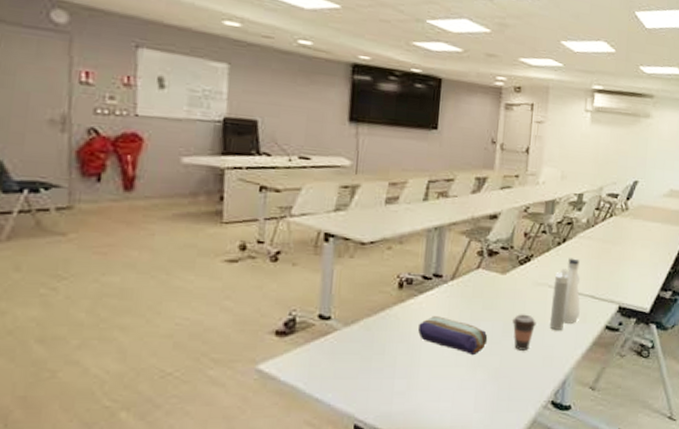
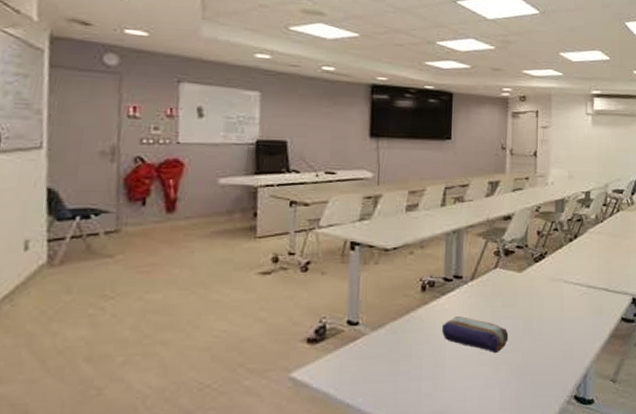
coffee cup: present [512,314,536,350] -> none [531,310,554,346]
water bottle: present [549,258,580,330] -> none [567,253,595,324]

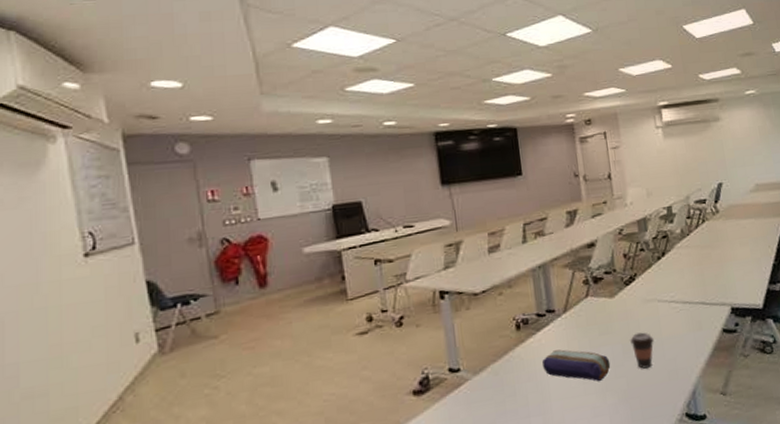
coffee cup: none [531,310,554,346] -> present [630,332,654,369]

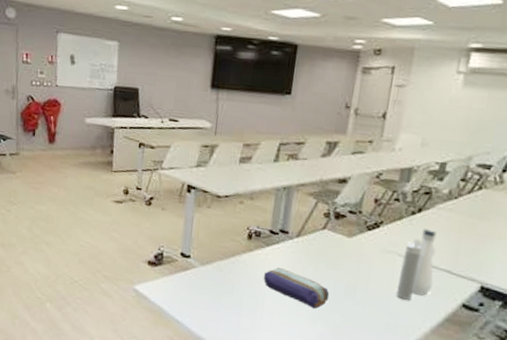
coffee cup: present [630,332,654,369] -> none [355,277,382,314]
water bottle: none [661,269,695,343] -> present [395,229,437,300]

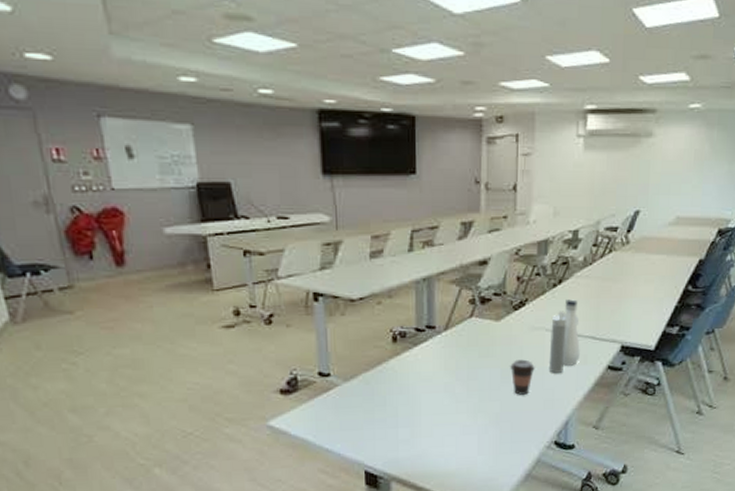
pencil case: present [263,267,330,309] -> none [417,367,486,403]
coffee cup: none [355,277,382,314] -> present [510,359,535,395]

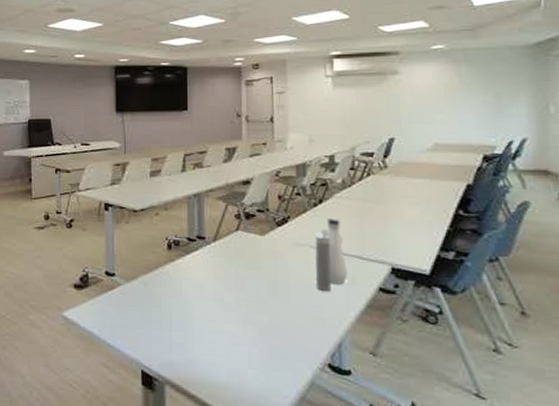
coffee cup: present [510,359,535,395] -> none [277,274,302,310]

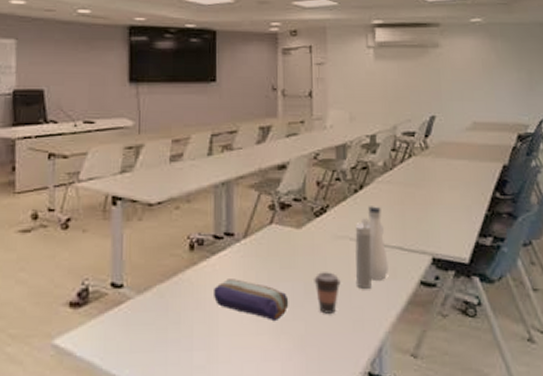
pencil case: none [189,274,254,313] -> present [214,279,289,322]
coffee cup: none [277,274,302,310] -> present [314,272,341,314]

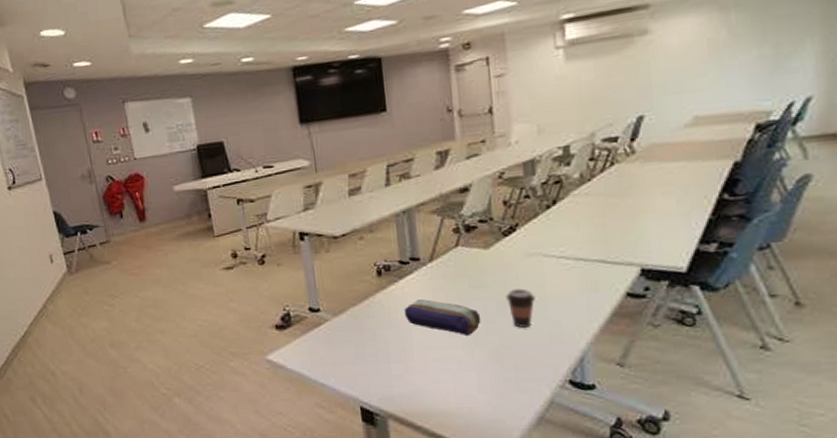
water bottle: present [355,206,388,289] -> none [549,220,589,303]

